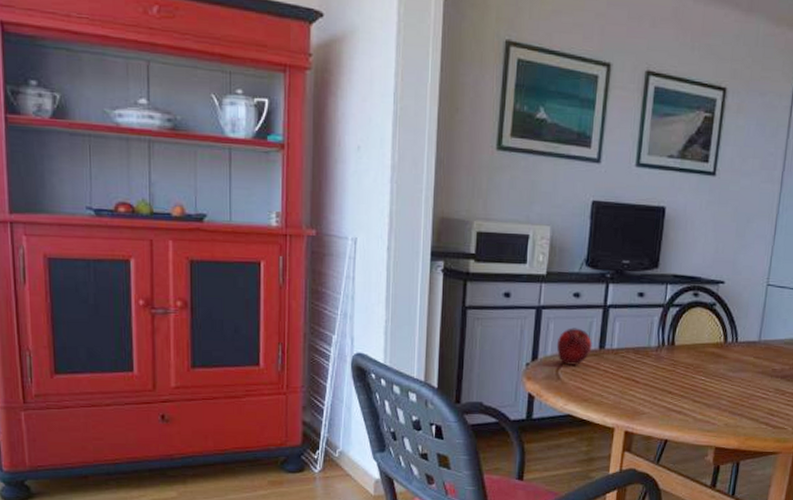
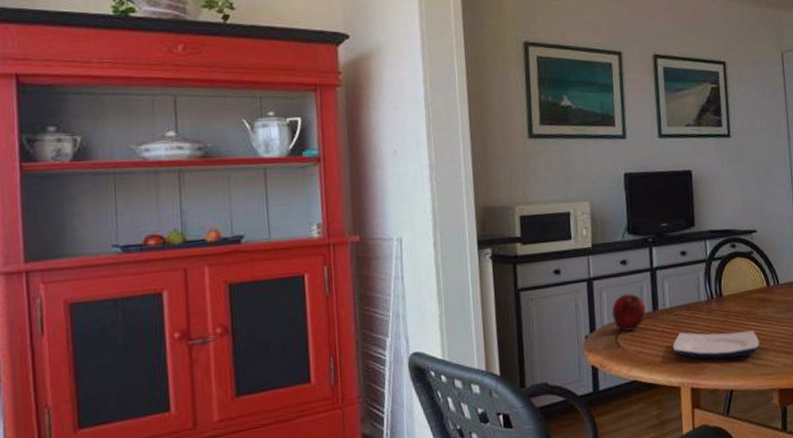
plate: none [613,375,705,408] -> present [672,330,760,359]

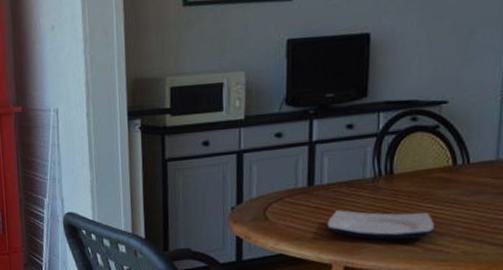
apple: present [611,294,647,331] -> none [261,167,301,205]

